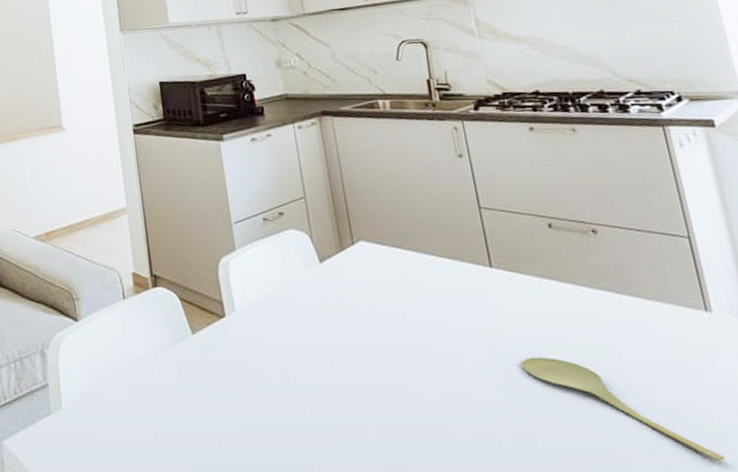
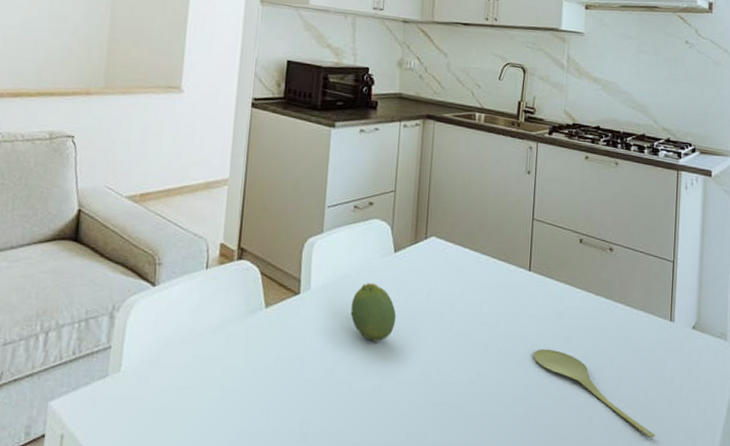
fruit: none [284,298,340,364] -> present [351,283,396,343]

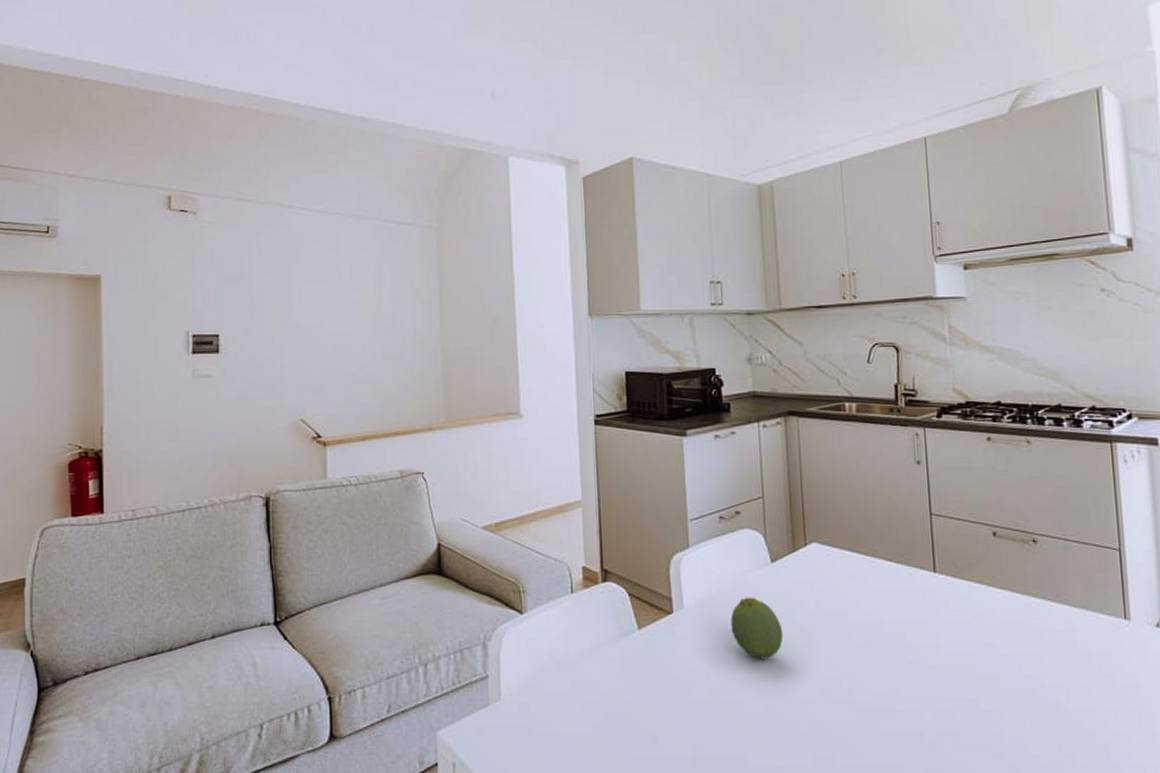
spoon: present [533,349,655,438] -> none [951,658,1122,756]

